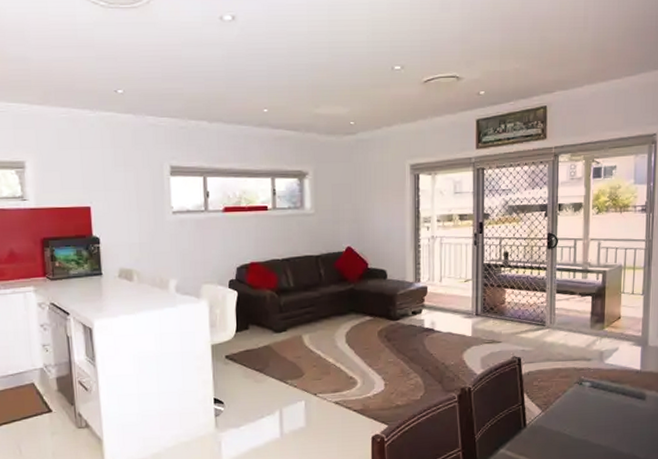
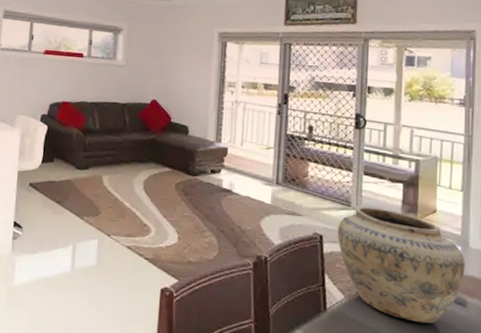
vase: none [534,323,645,422] -> present [337,207,465,324]

